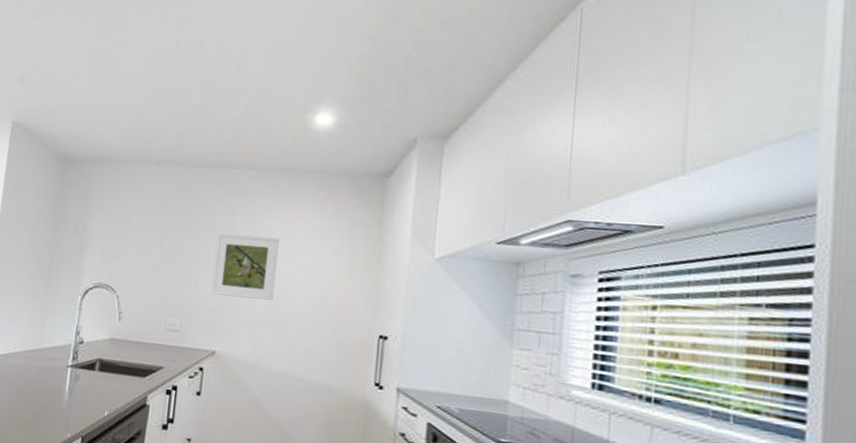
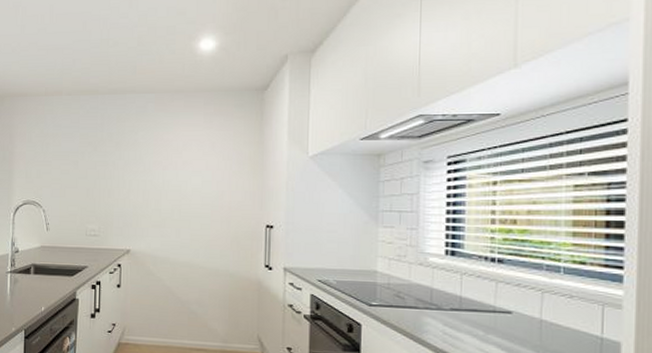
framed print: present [211,233,279,300] -> none [122,150,176,203]

